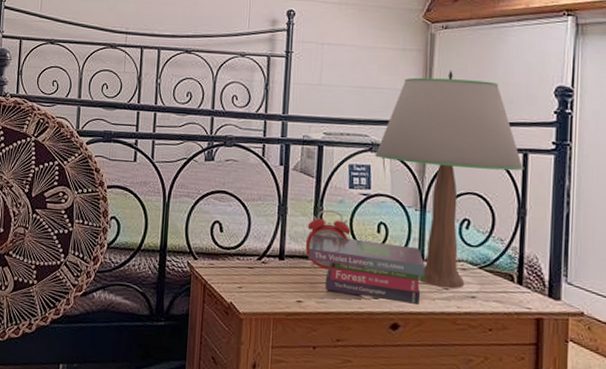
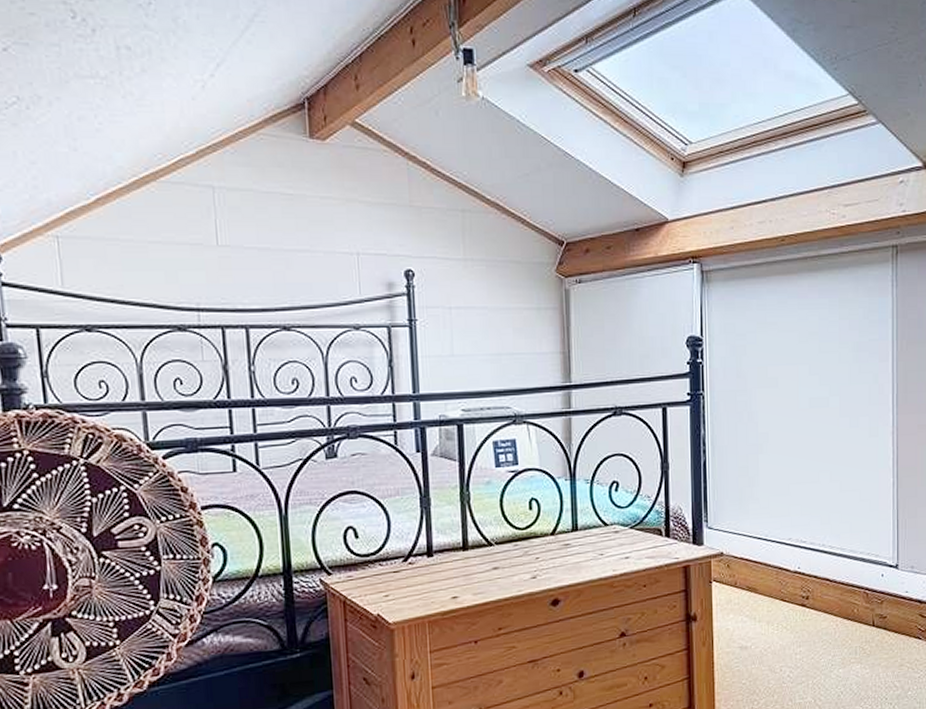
alarm clock: present [305,209,351,270] -> none [454,493,502,559]
books: present [308,233,426,306] -> none [459,518,582,580]
table lamp: present [374,70,524,289] -> none [518,327,664,555]

